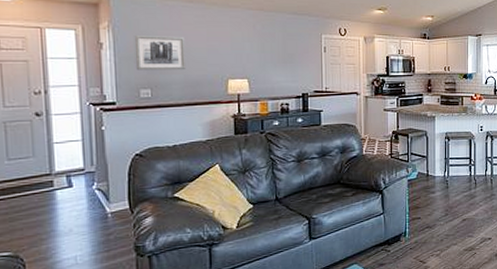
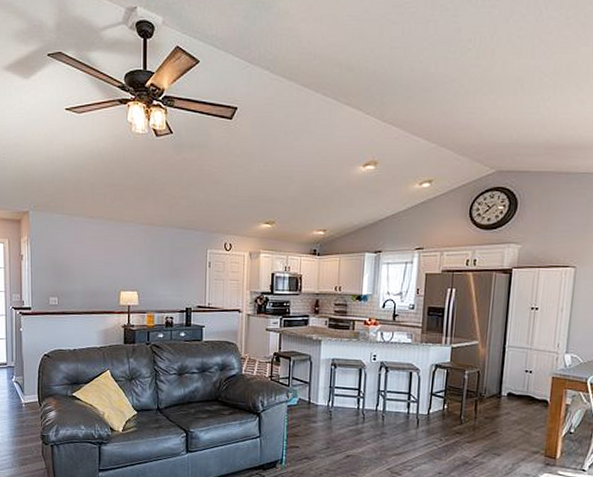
wall art: present [134,36,187,71] -> none [46,249,87,281]

